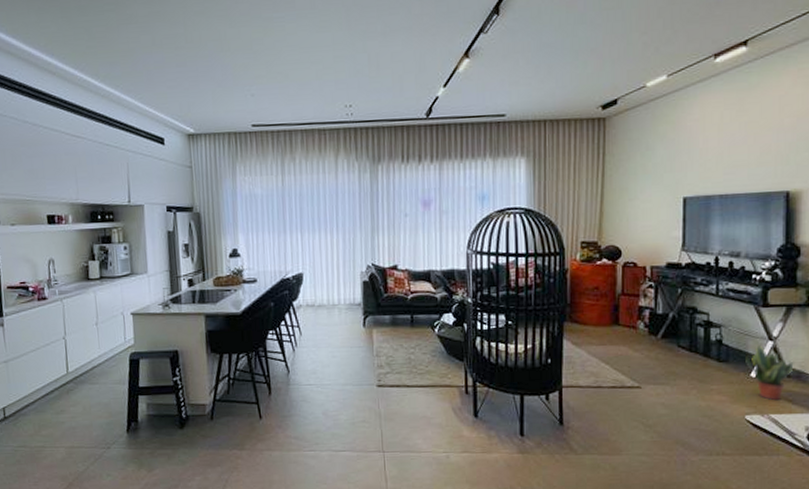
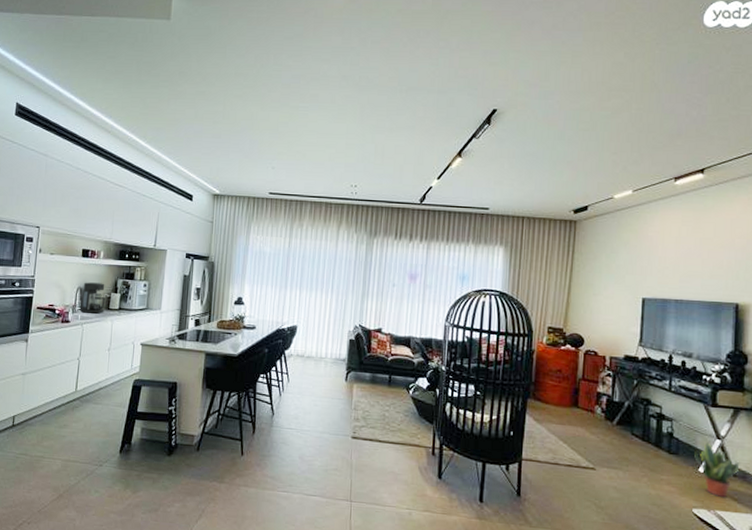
coffee maker: none [55,251,84,287] -> present [80,282,105,314]

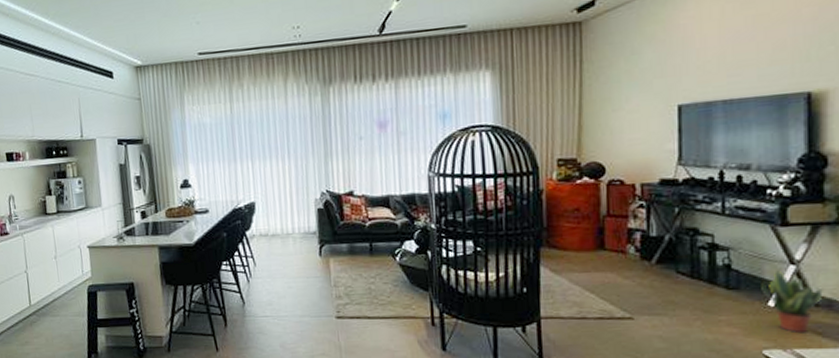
coffee maker: present [80,282,105,314] -> none [14,187,42,222]

